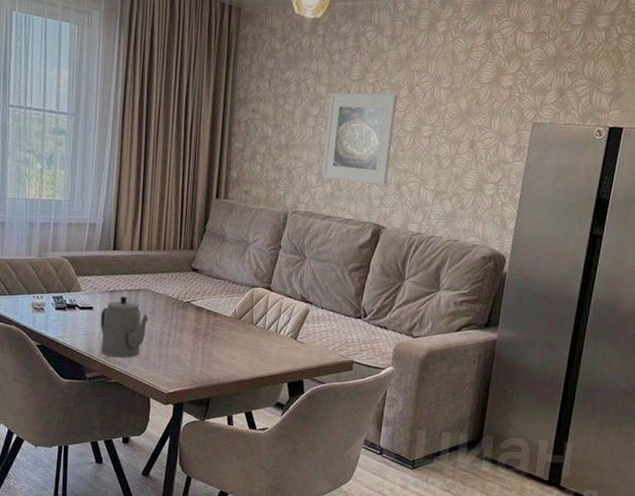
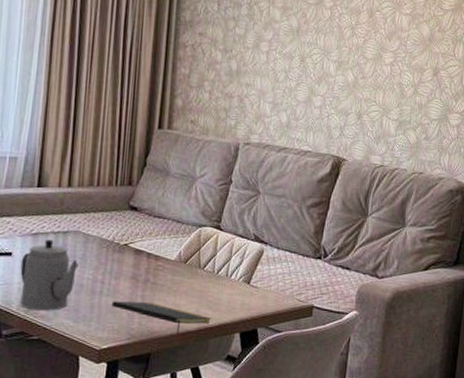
notepad: none [176,351,263,383] -> present [111,301,212,335]
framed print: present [322,92,397,186] -> none [277,16,356,115]

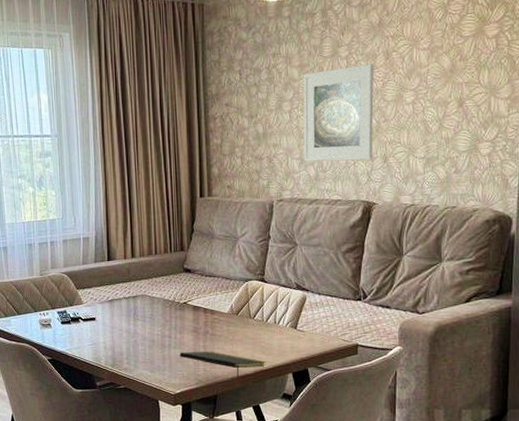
teapot: present [20,239,79,311] -> none [103,304,149,364]
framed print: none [277,16,356,115] -> present [303,64,374,162]

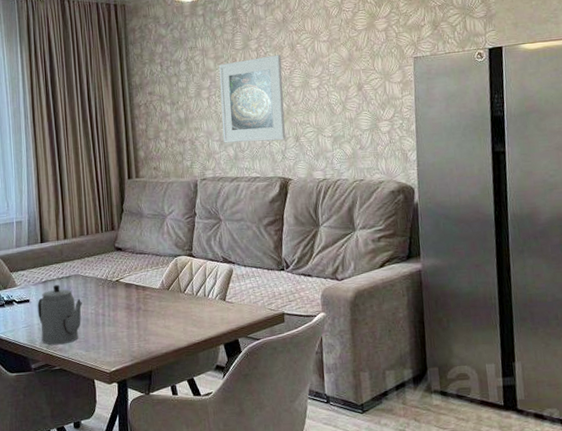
teapot: none [103,304,149,364] -> present [37,285,82,345]
notepad: present [179,351,266,378] -> none [113,326,198,352]

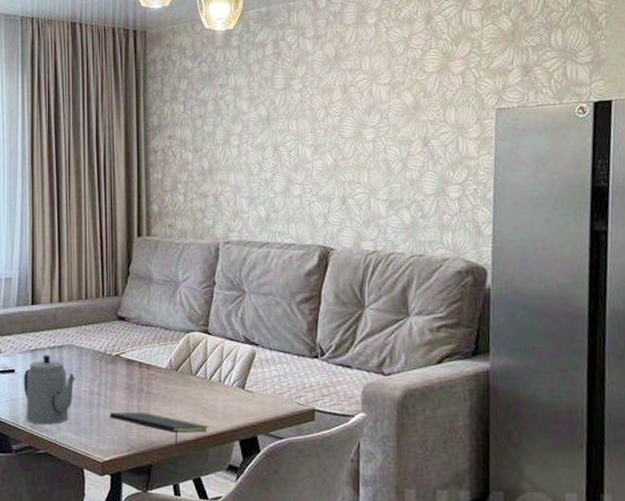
notepad: none [113,326,198,352] -> present [109,411,209,445]
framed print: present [218,54,286,143] -> none [253,98,331,202]

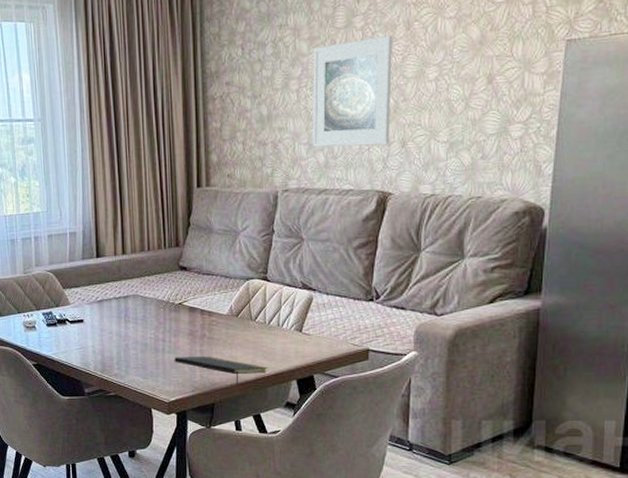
teapot: present [23,355,75,425] -> none [92,305,141,370]
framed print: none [253,98,331,202] -> present [312,35,392,147]

